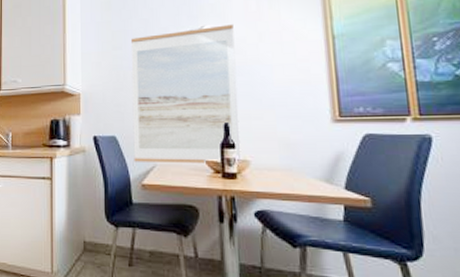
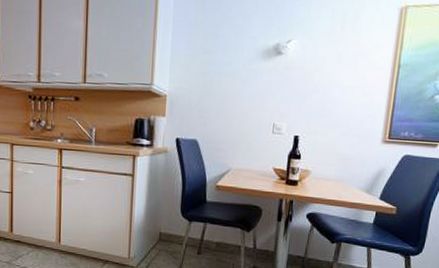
wall art: present [130,24,240,164] -> none [211,41,318,171]

